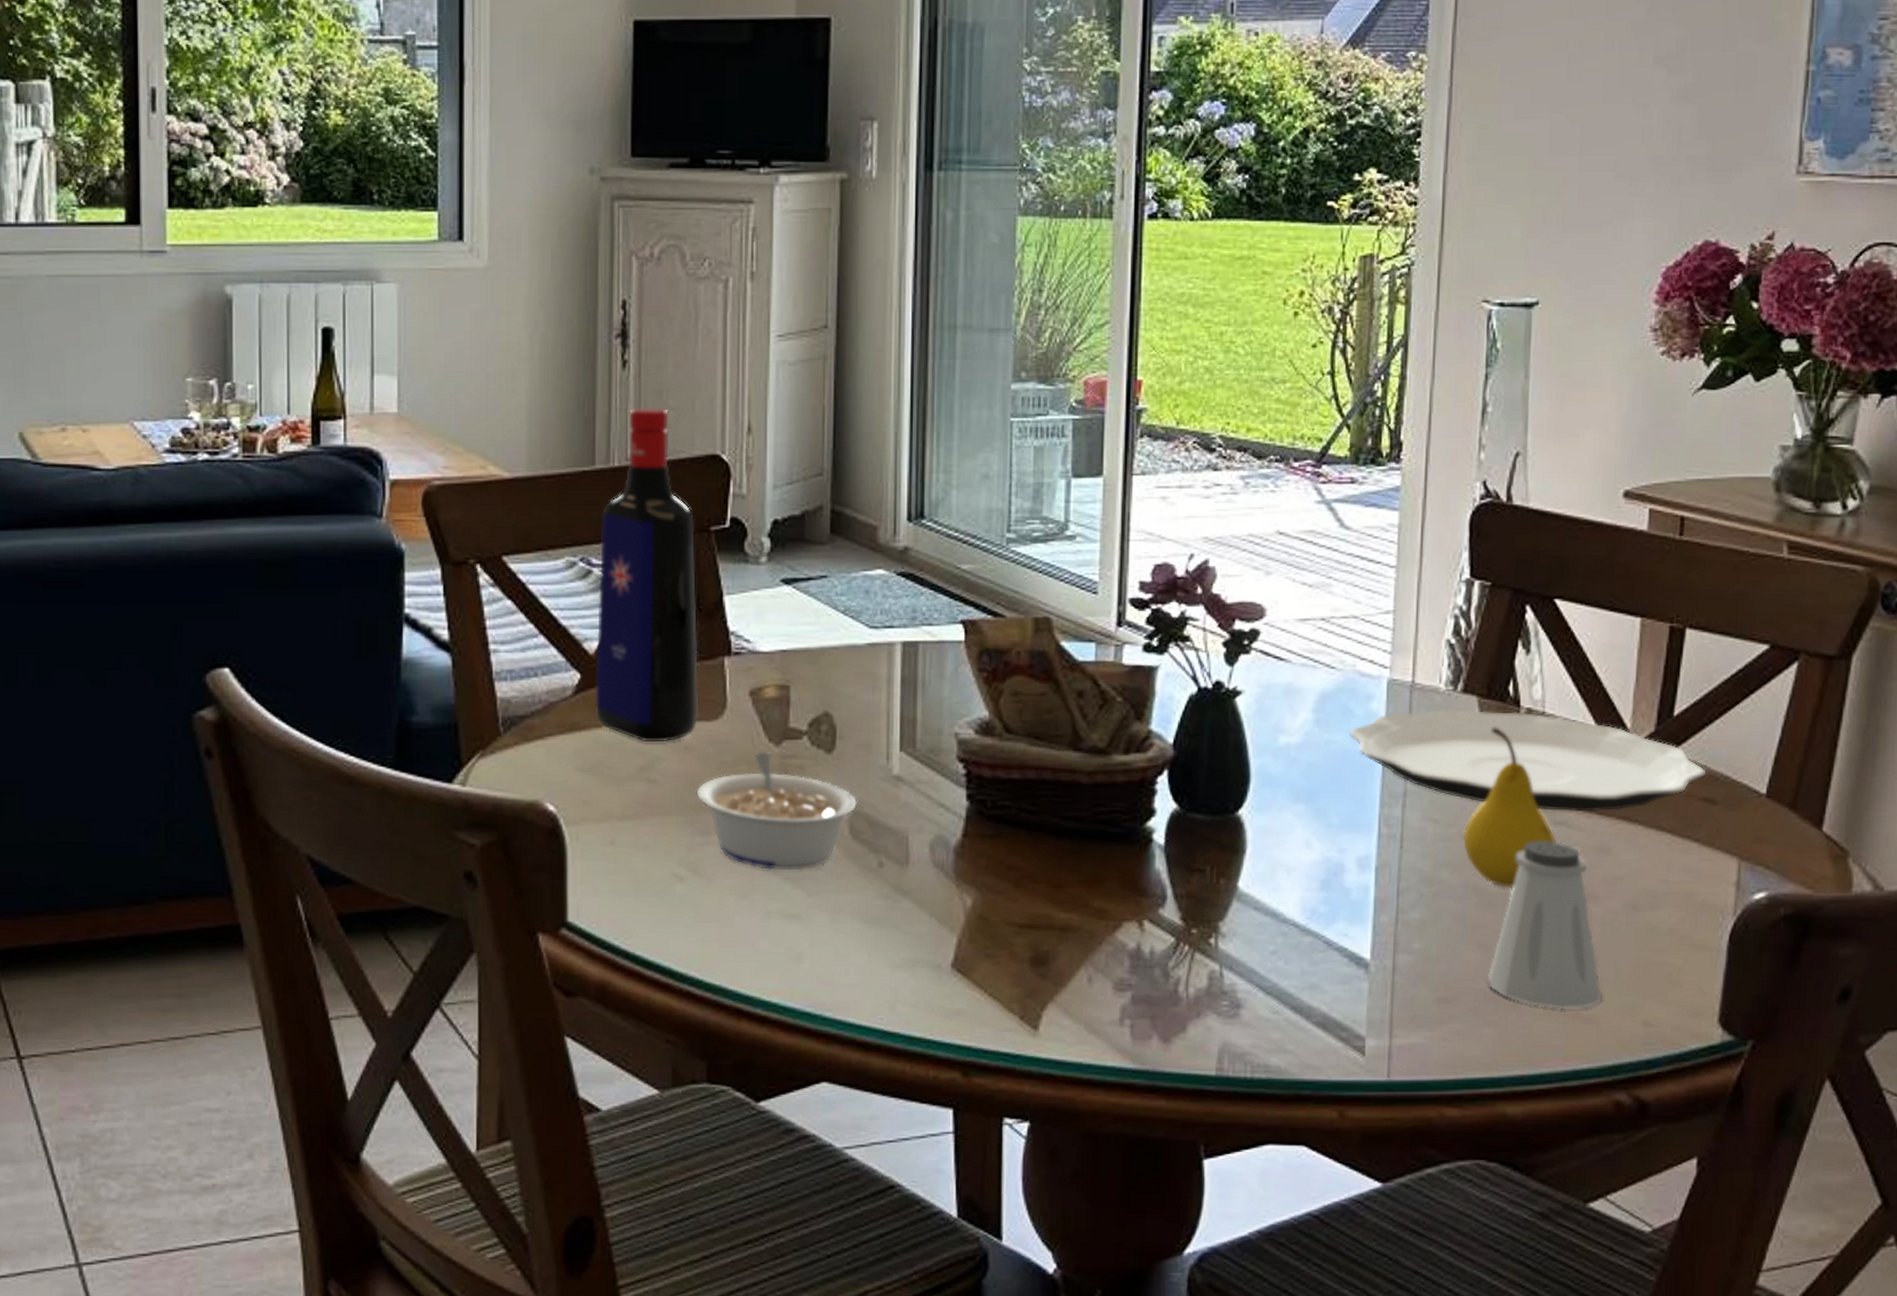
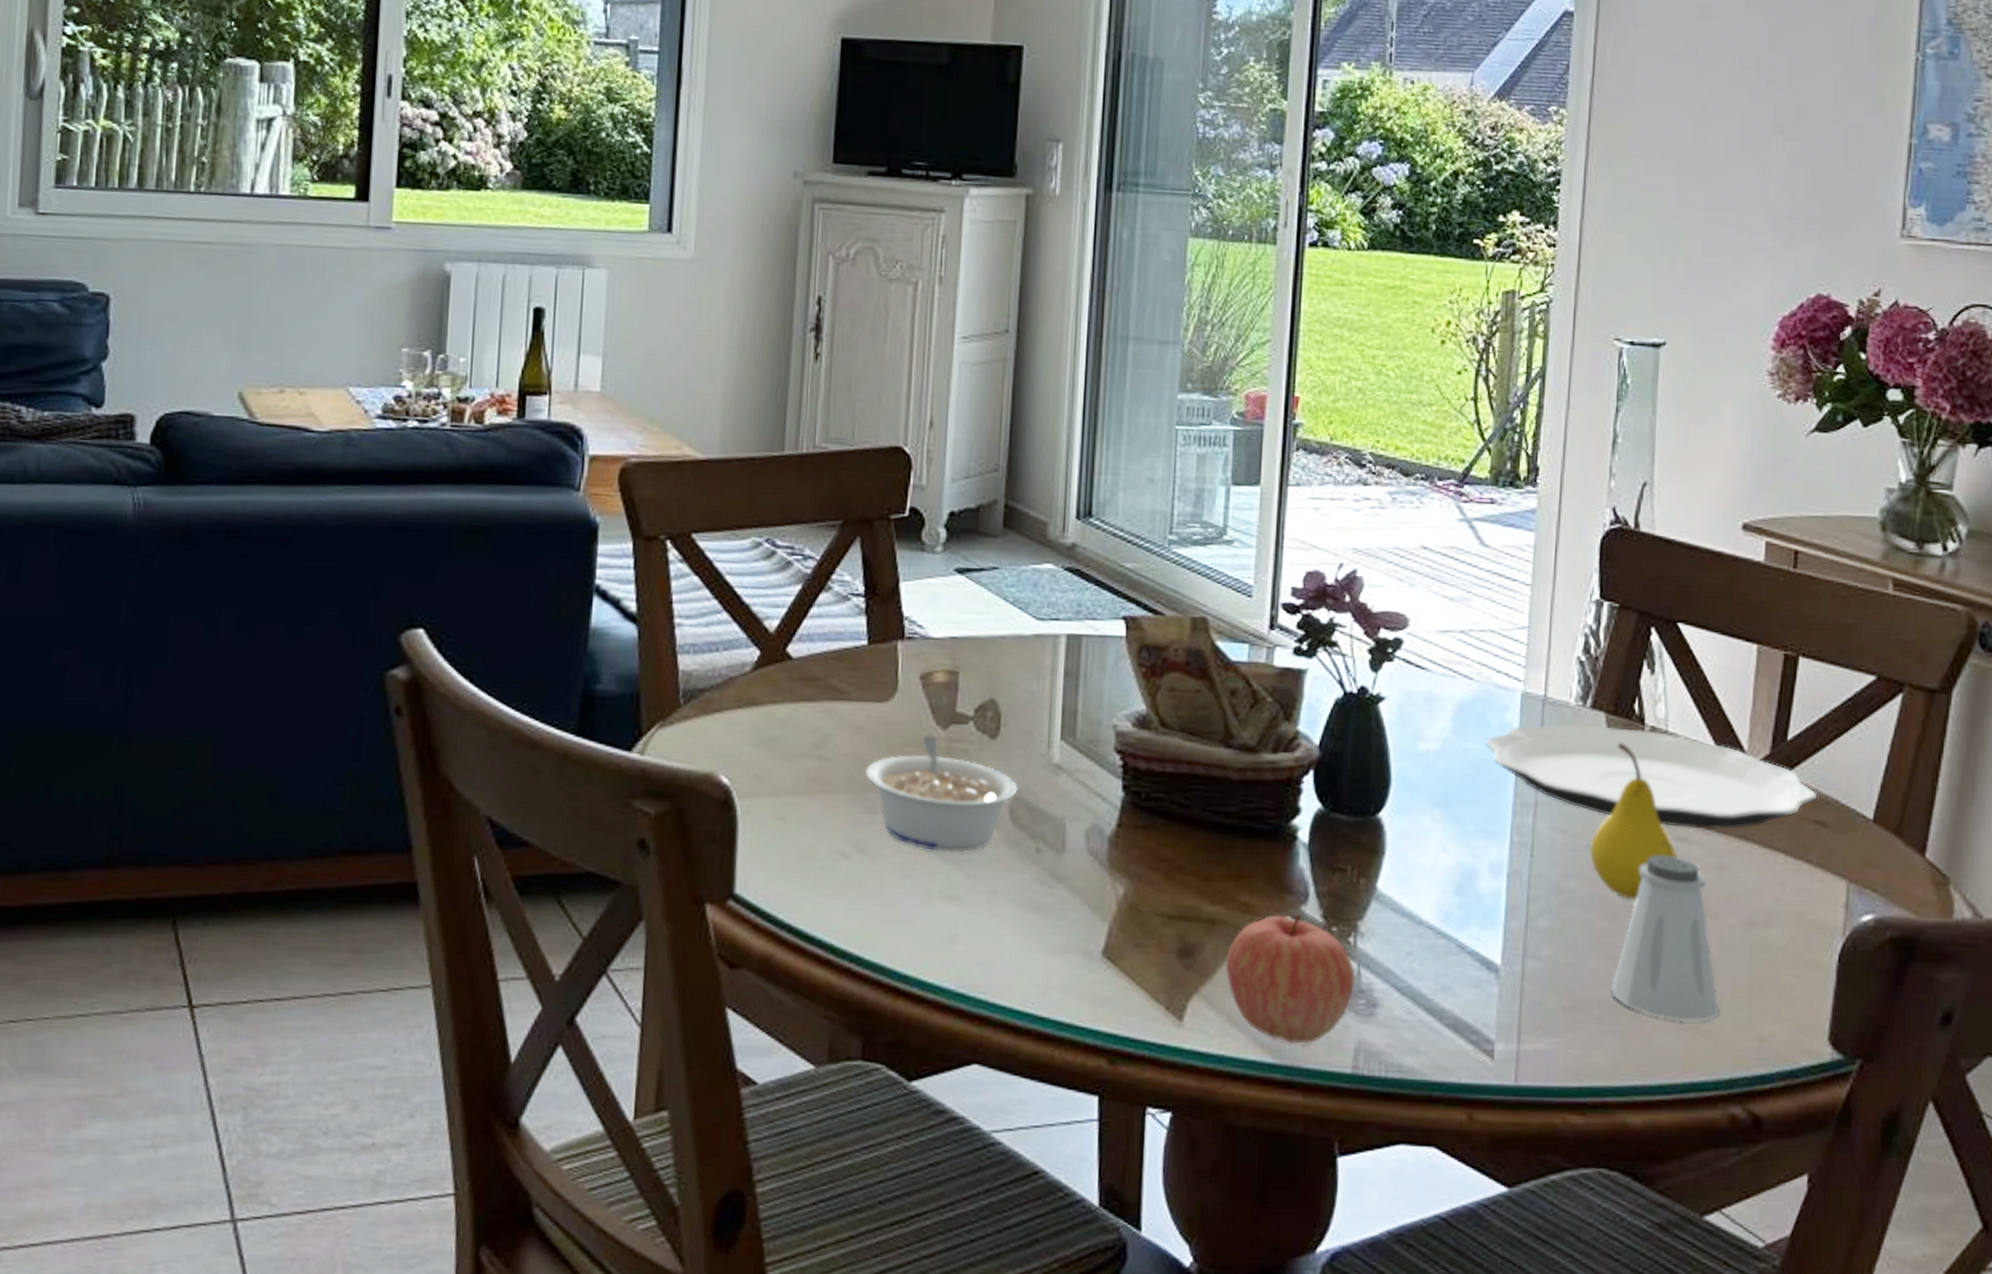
liquor bottle: present [596,407,698,743] -> none [773,398,876,721]
apple: none [1080,917,1217,1048] -> present [1225,913,1355,1044]

